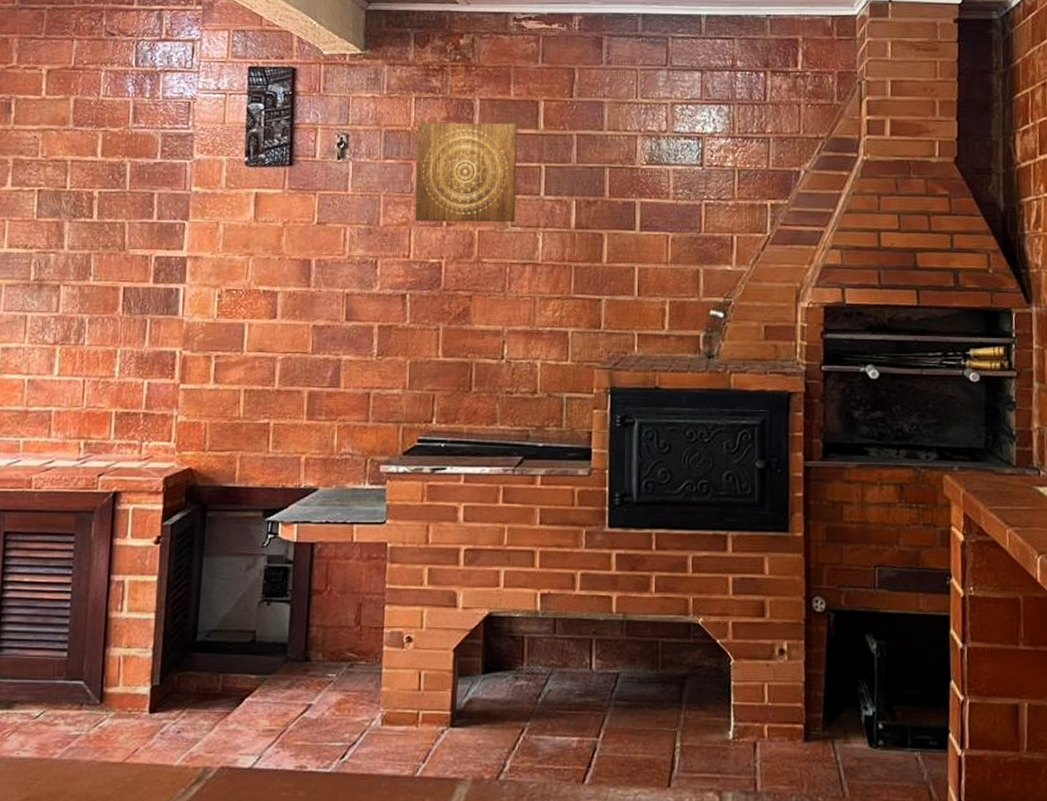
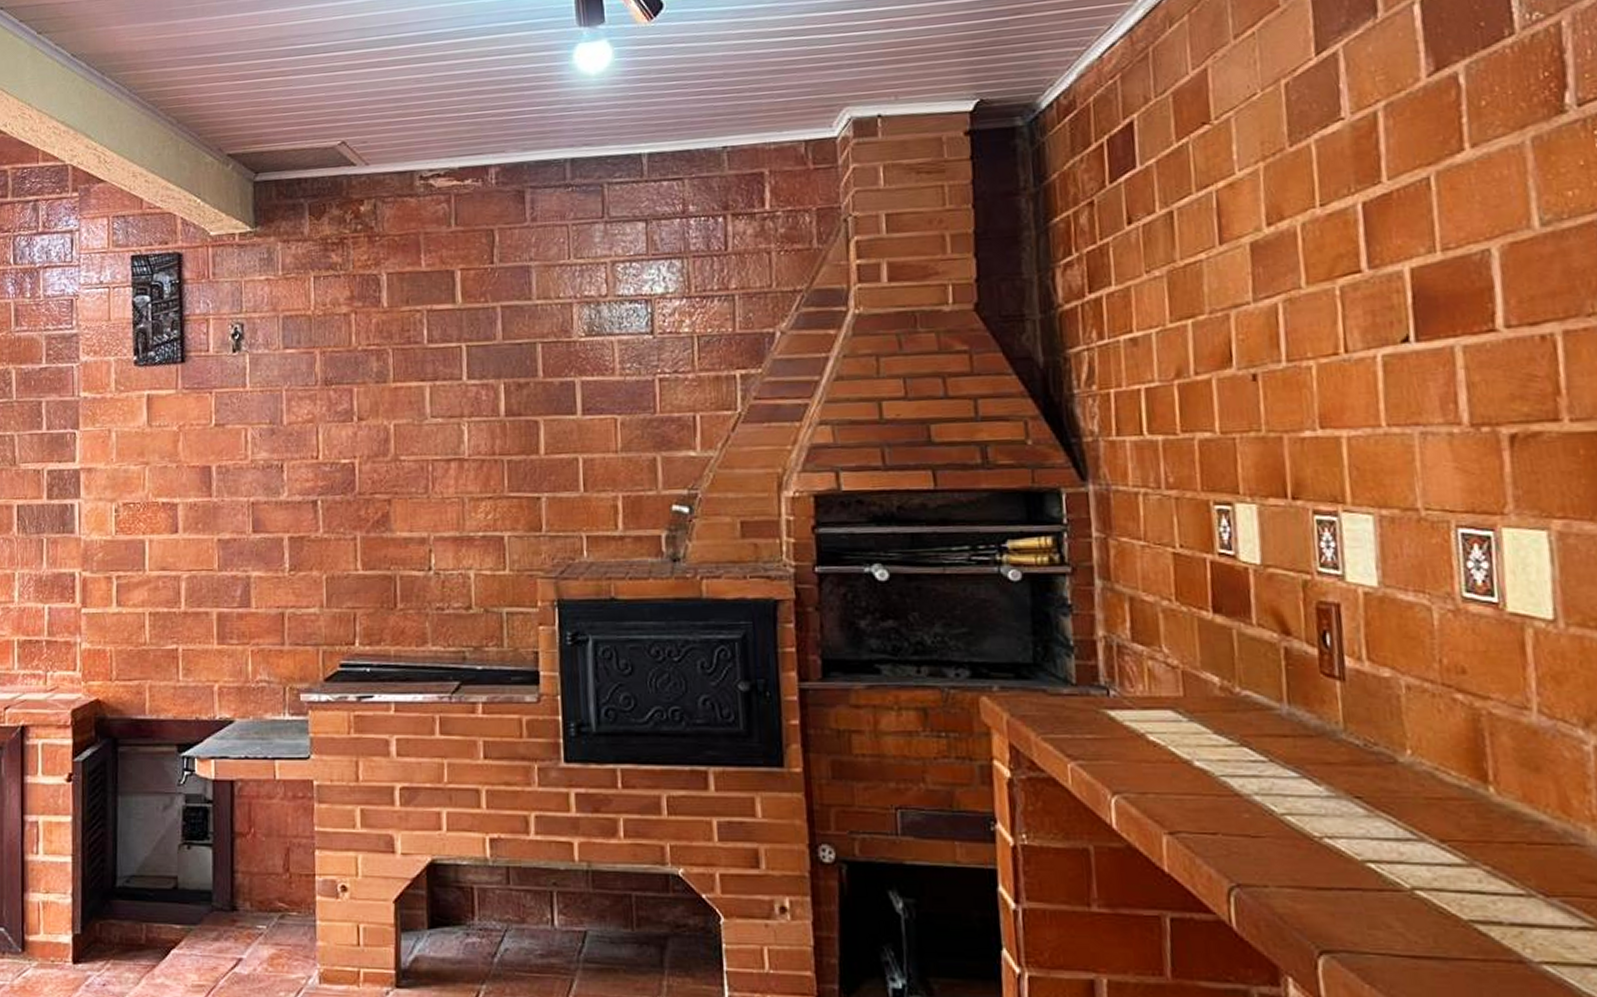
wall art: present [415,122,517,223] -> none [318,298,435,417]

